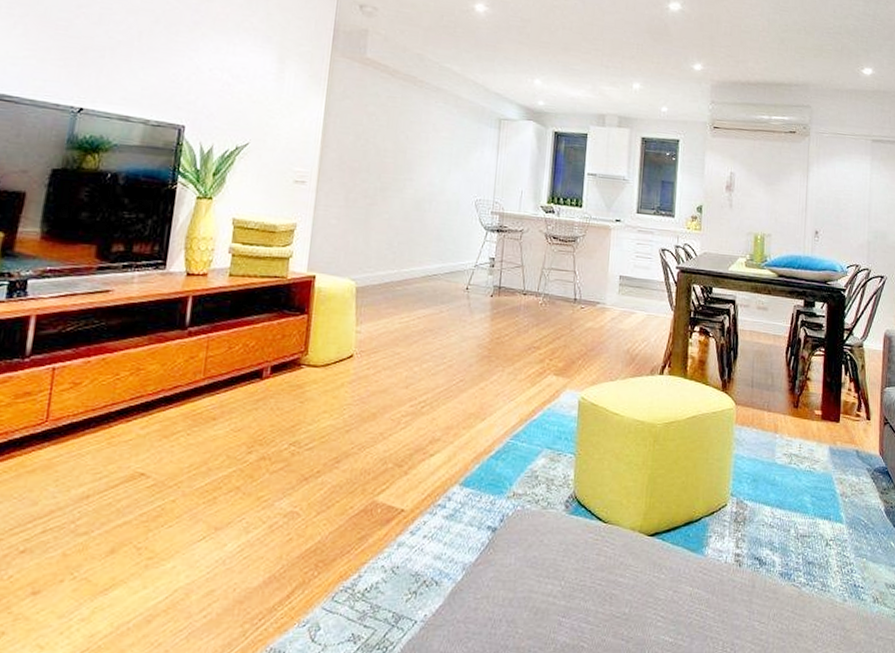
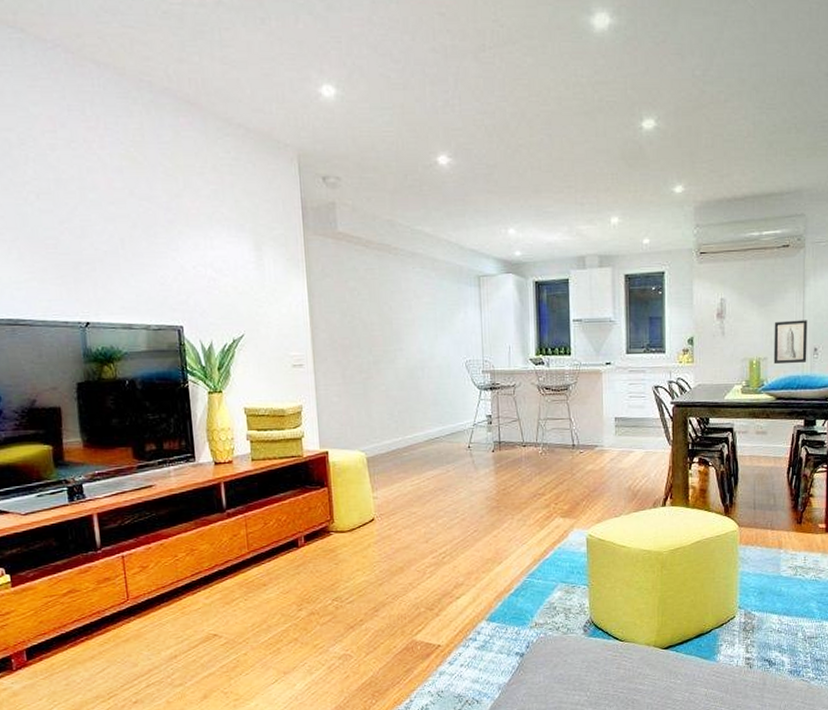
wall art: none [777,201,810,244] -> present [773,320,808,365]

